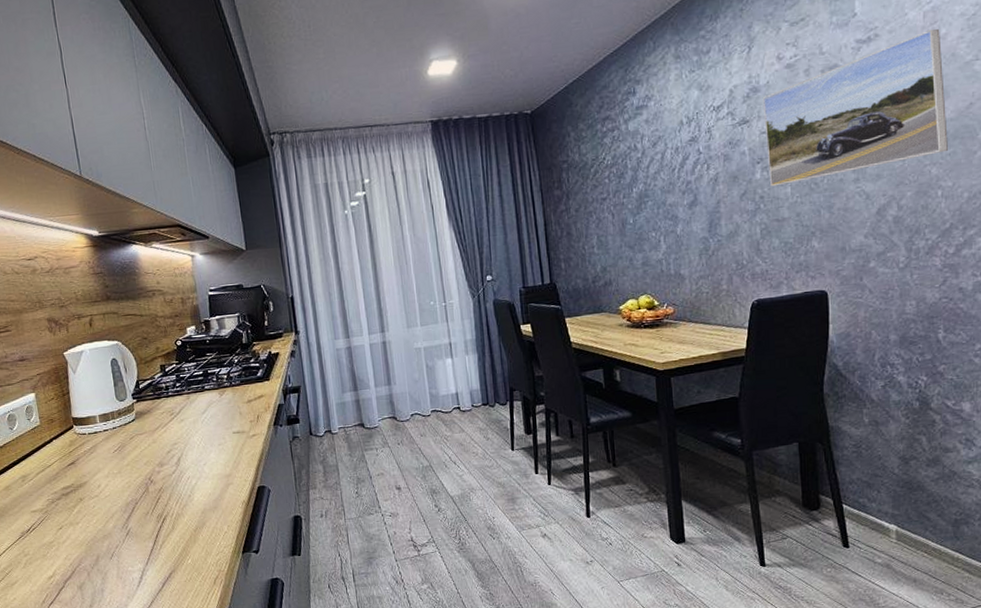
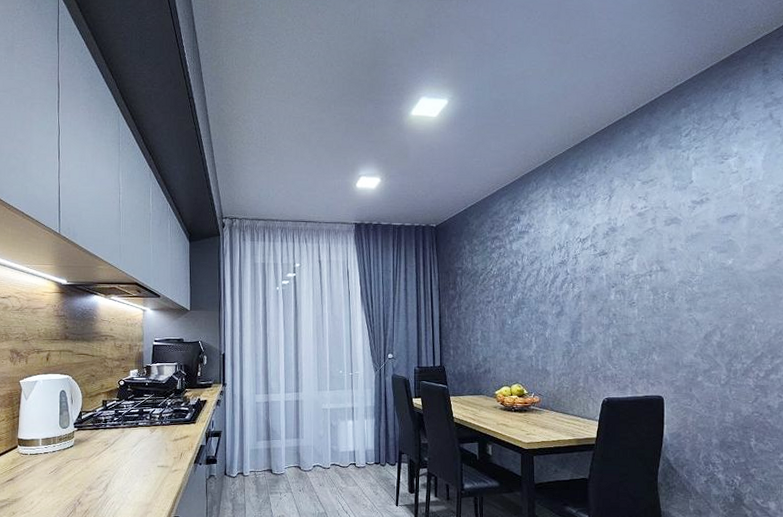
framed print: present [762,29,948,187] -> none [618,199,760,307]

